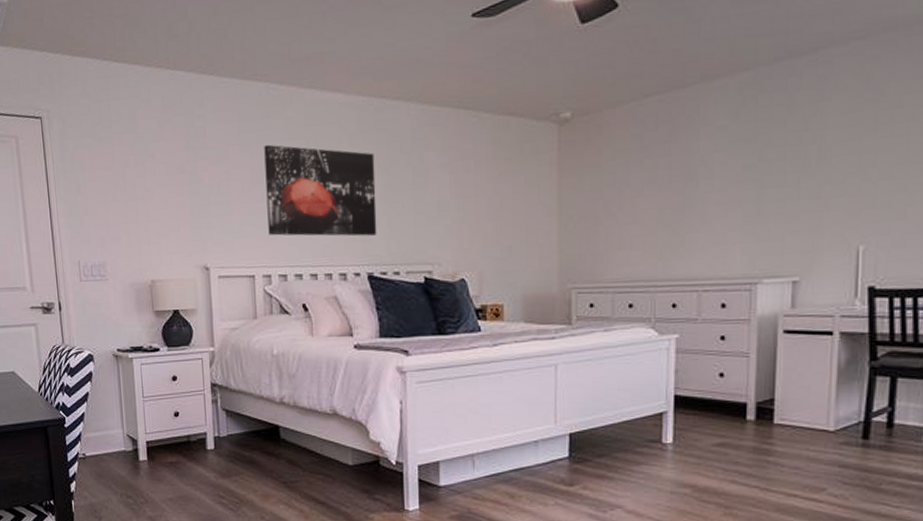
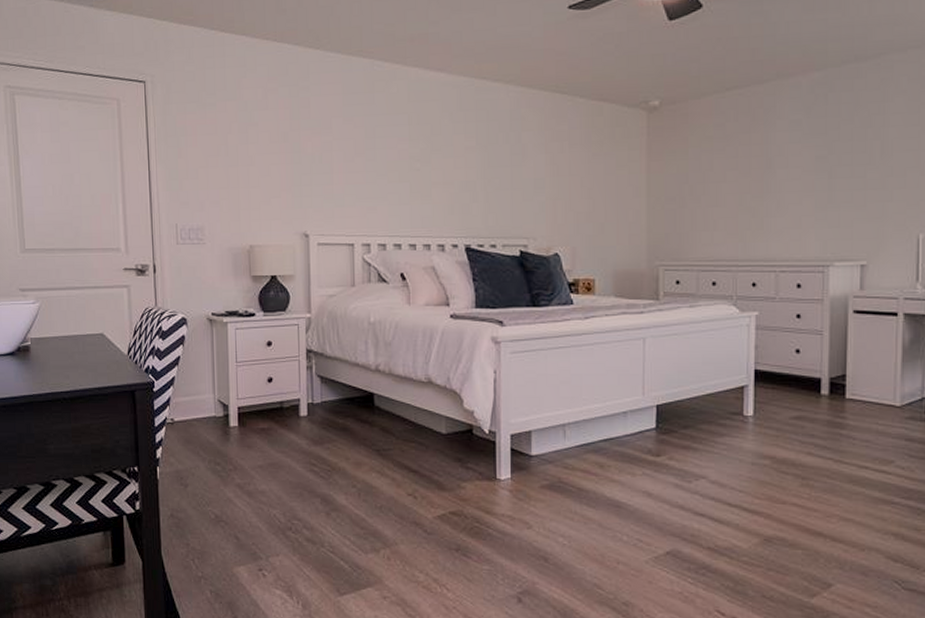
wall art: present [264,144,377,237] -> none [367,118,475,209]

